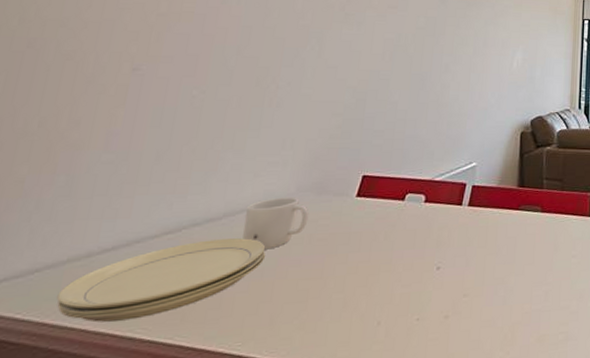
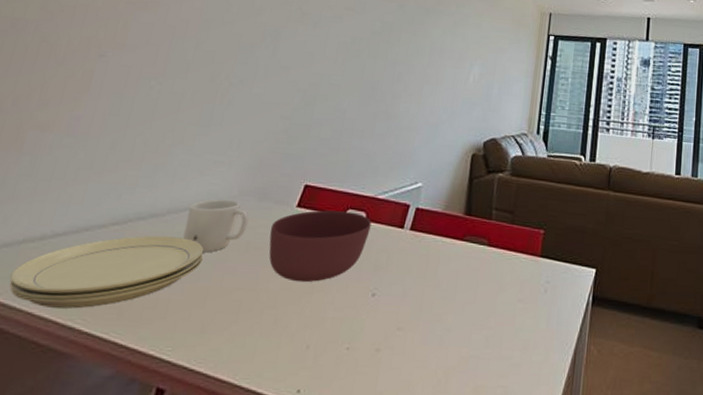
bowl: none [331,196,431,266] -> present [268,210,372,283]

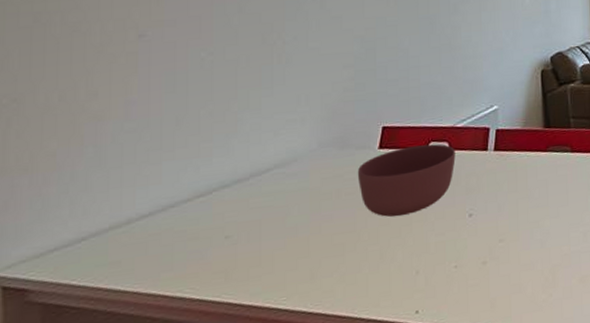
plate: present [9,235,204,309] -> none [106,196,296,285]
mug: present [183,199,249,253] -> none [271,153,334,207]

